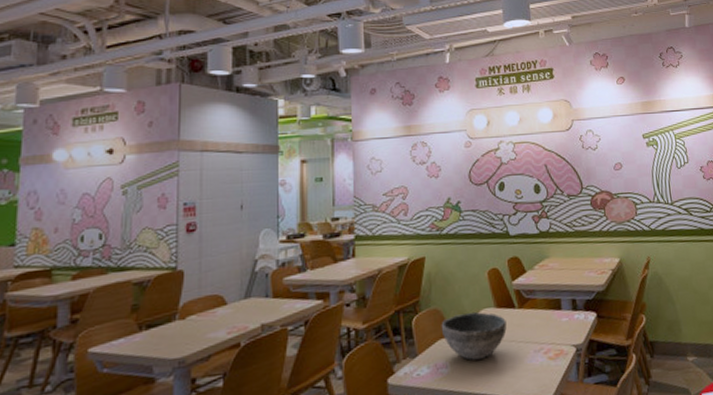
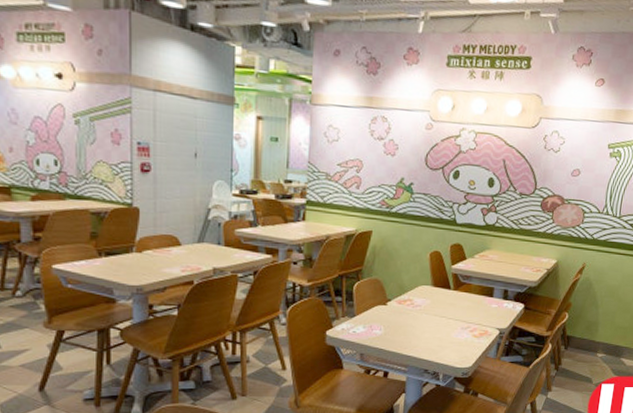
bowl: present [441,312,507,361] -> none [379,287,440,327]

